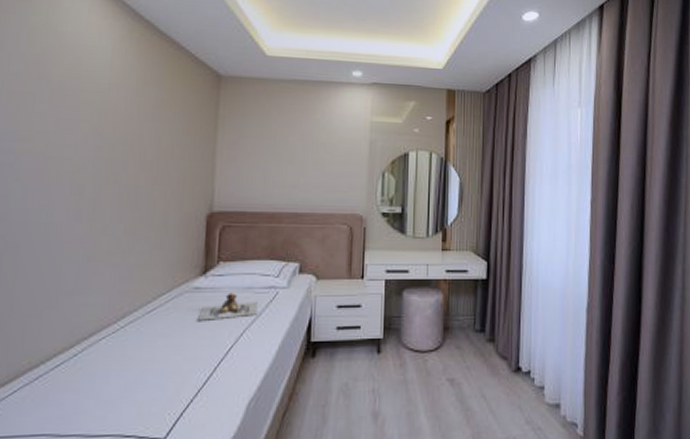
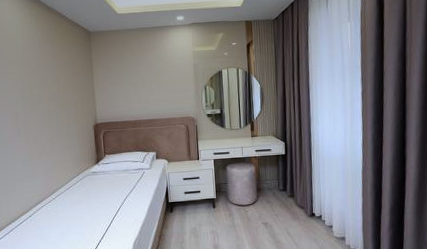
teddy bear: present [198,292,258,321] -> none [97,174,133,192]

